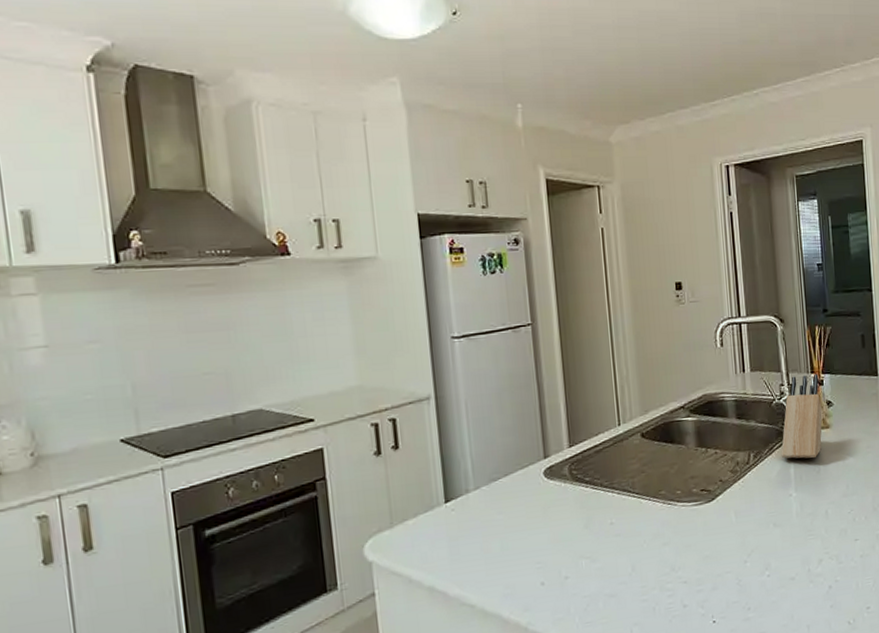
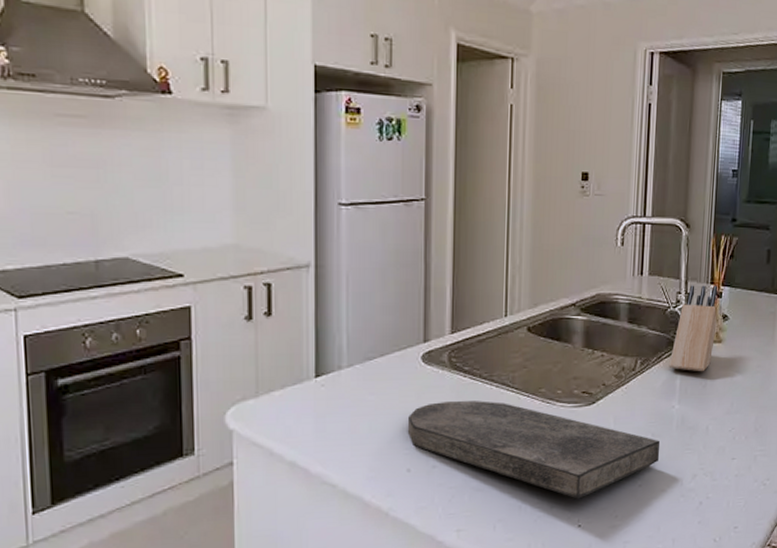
cutting board: none [537,508,783,596] -> present [407,401,661,499]

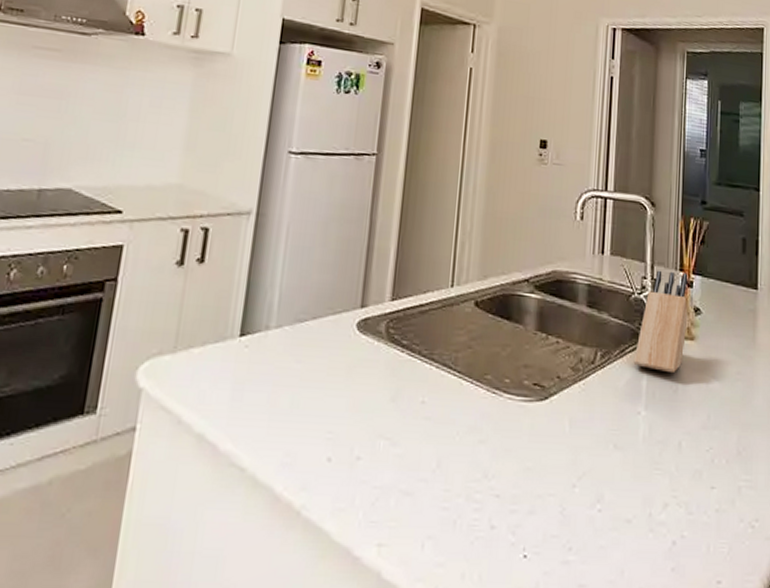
cutting board: present [407,401,661,499] -> none [332,379,624,520]

